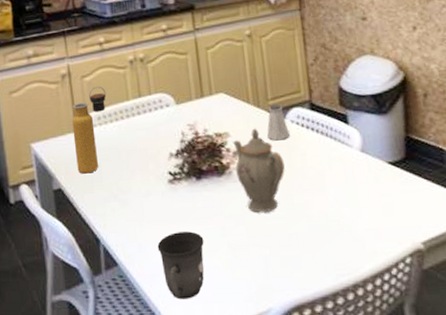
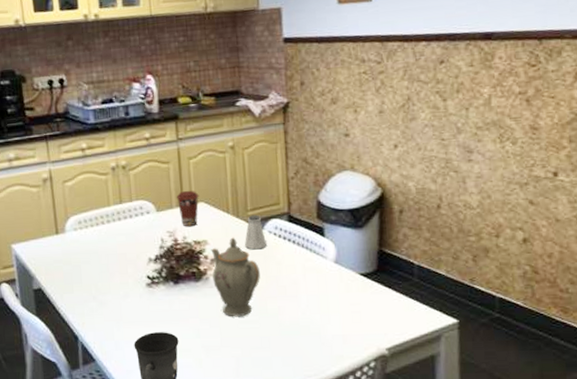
water bottle: present [72,86,107,174] -> none [53,191,88,275]
coffee cup: none [195,81,218,118] -> present [176,190,199,226]

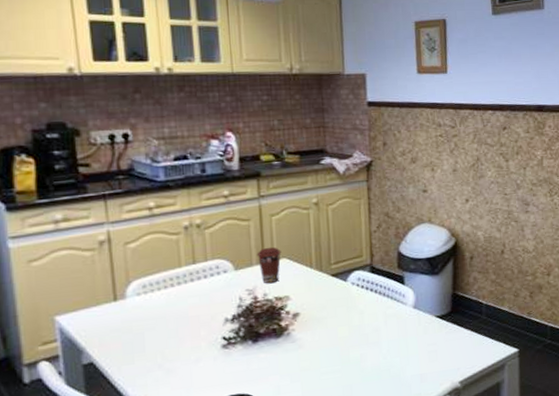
teapot: present [211,237,260,317] -> none [293,291,343,369]
saltshaker: present [245,214,267,250] -> none [328,267,349,302]

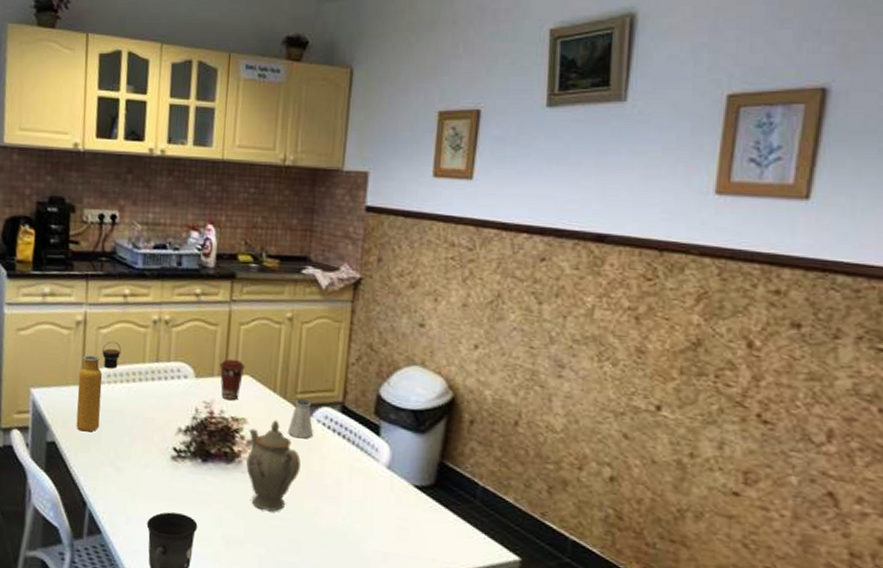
water bottle: none [110,253,155,345] -> present [76,341,122,432]
teapot: none [293,291,343,369] -> present [246,420,301,512]
saltshaker: none [328,267,349,302] -> present [288,398,313,439]

